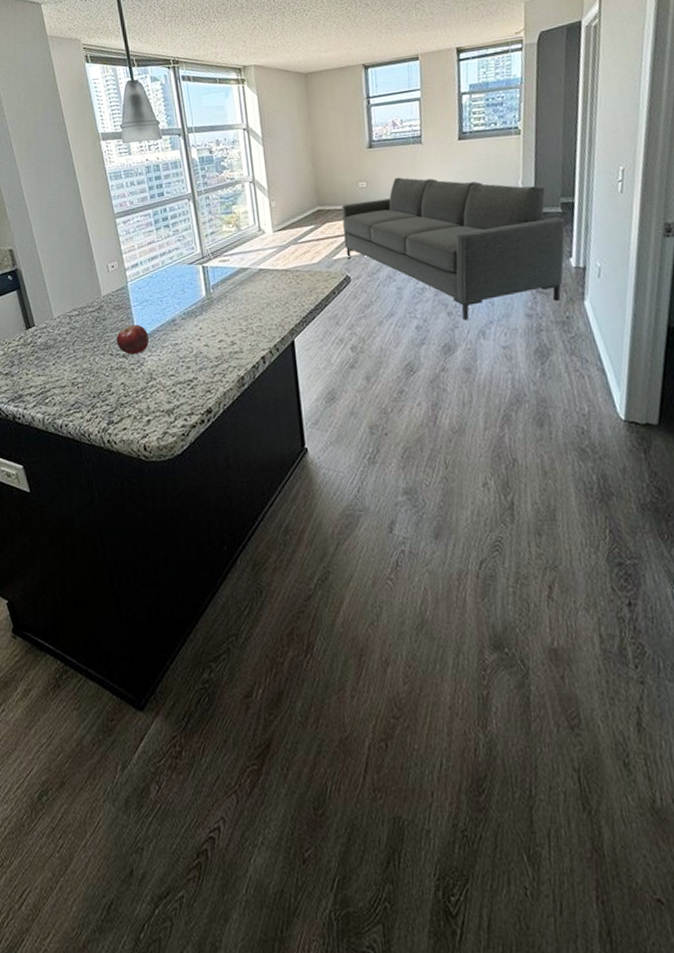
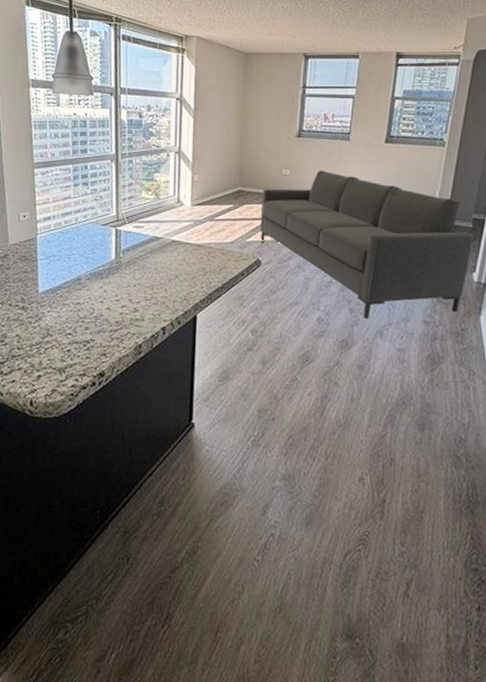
fruit: present [116,324,150,354] -> none [17,277,52,308]

